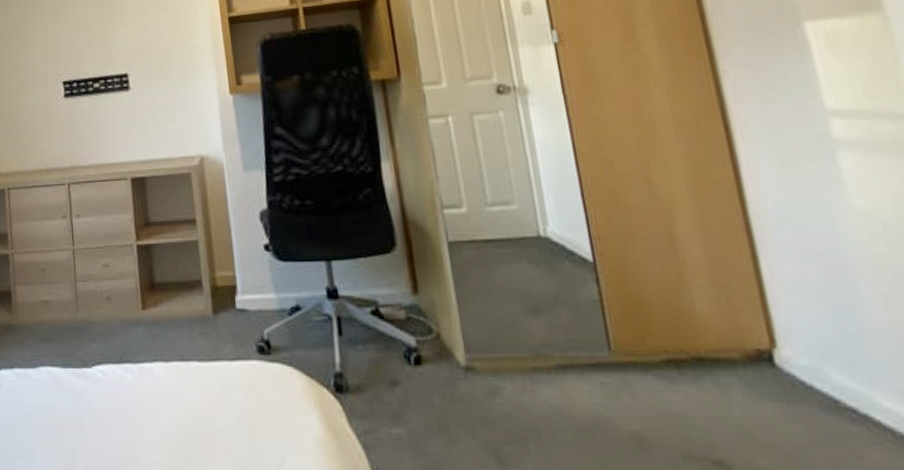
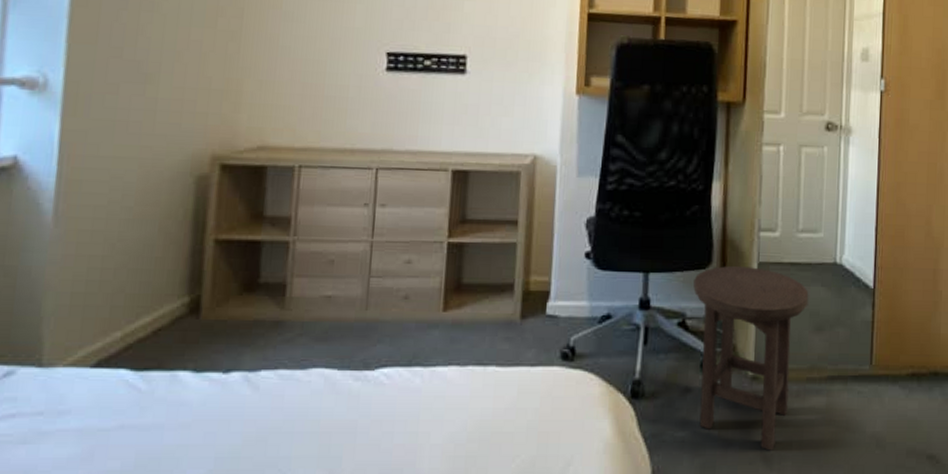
stool: none [380,247,516,451] -> present [693,266,809,451]

